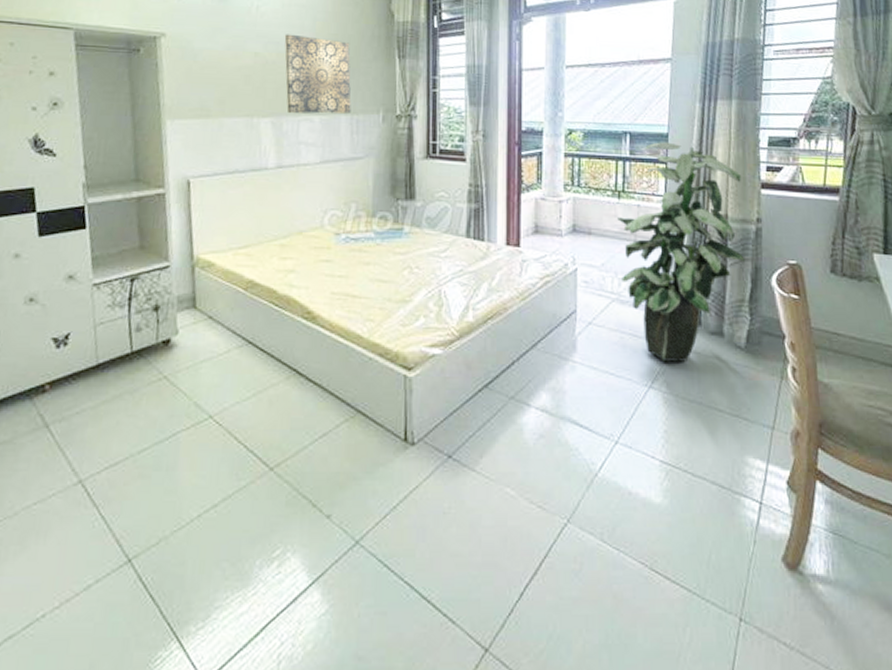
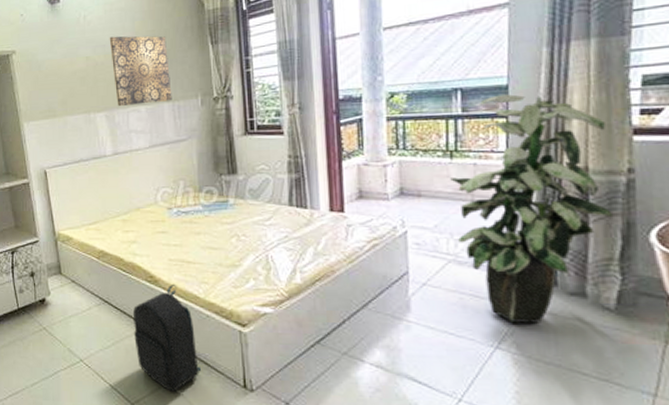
backpack: none [281,321,357,451] -> present [132,283,201,392]

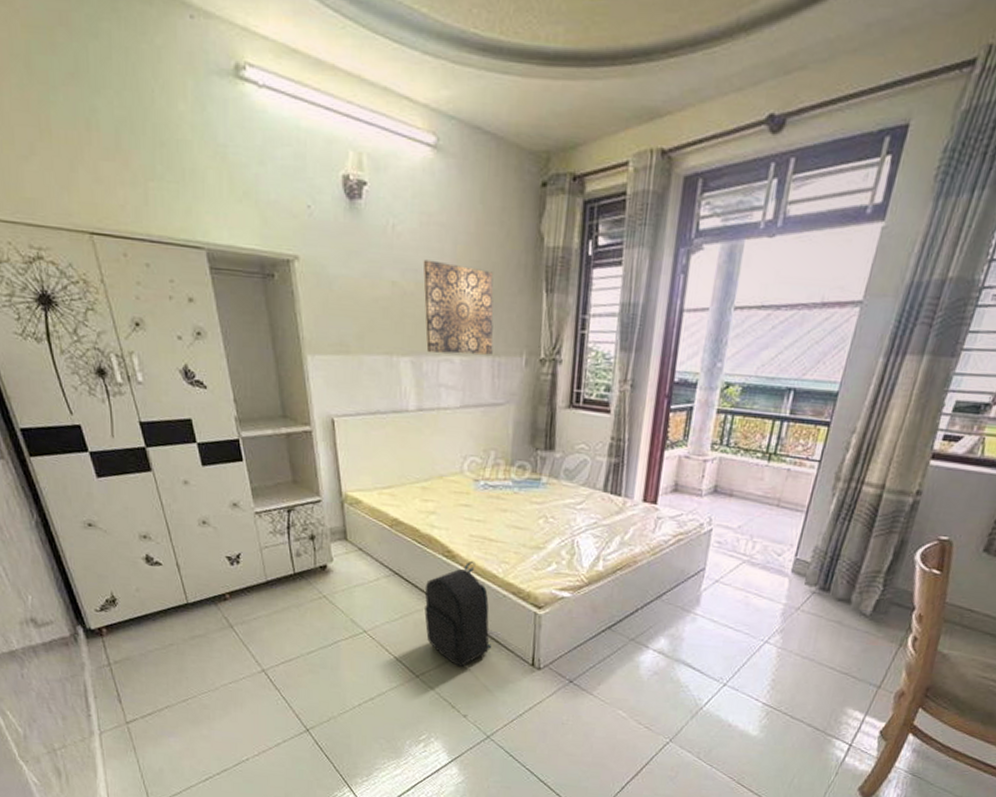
indoor plant: present [450,94,614,323] -> none [756,401,911,623]

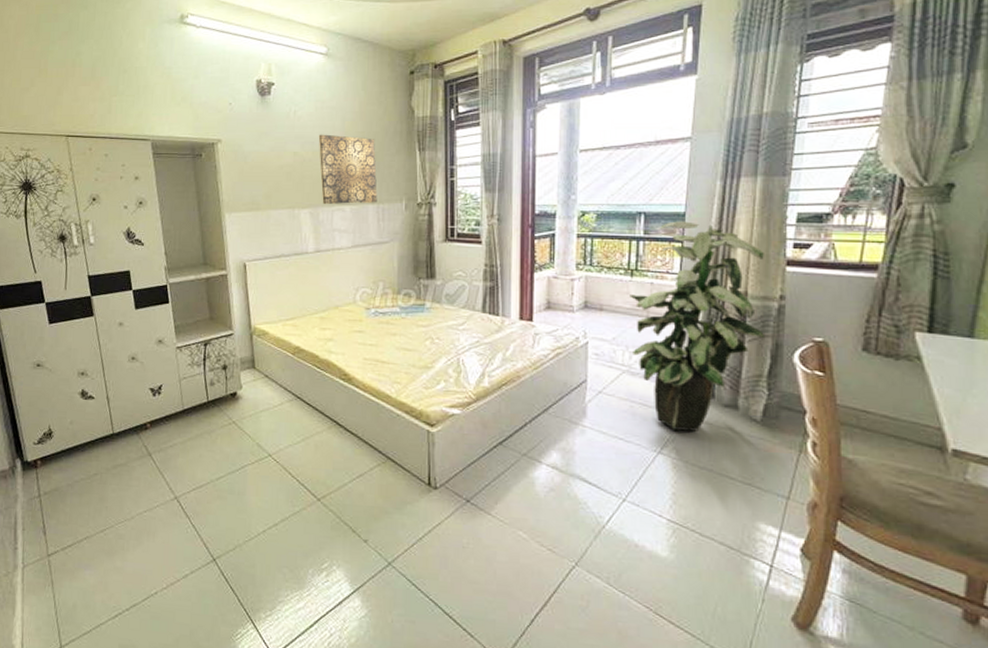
backpack: present [424,560,491,667] -> none [324,382,388,488]
indoor plant: none [756,401,911,623] -> present [630,221,766,432]

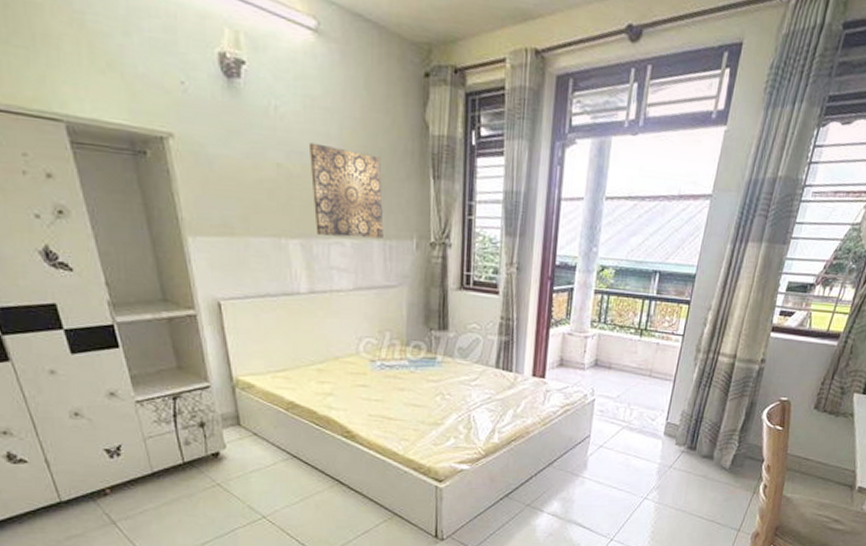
indoor plant: present [630,221,766,432] -> none [633,282,756,479]

